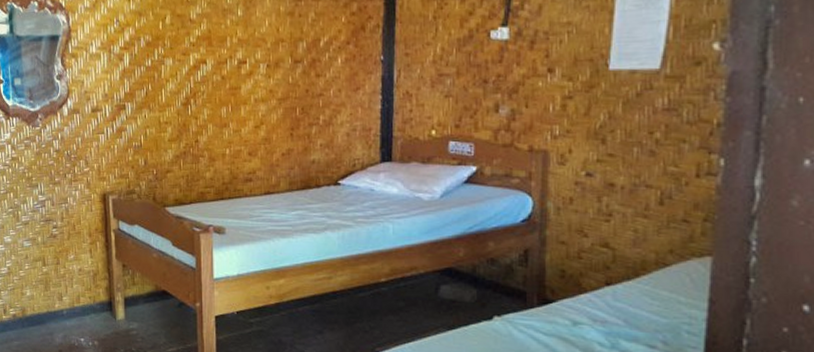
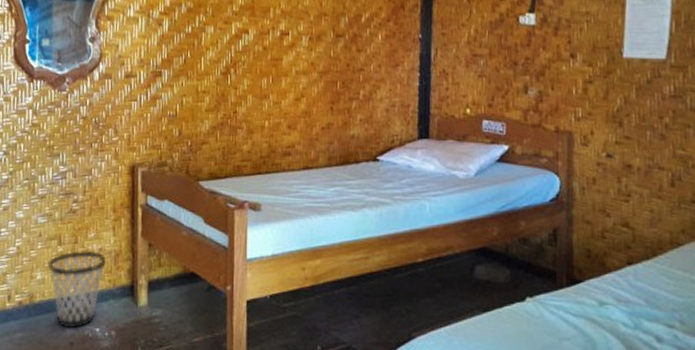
wastebasket: none [35,270,86,339] -> present [47,250,106,329]

